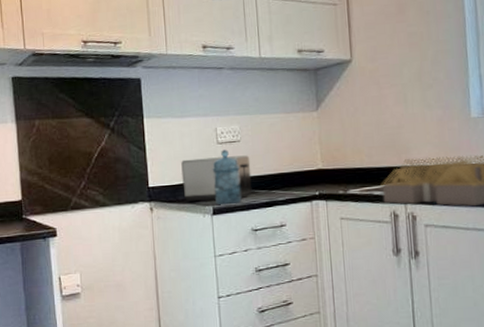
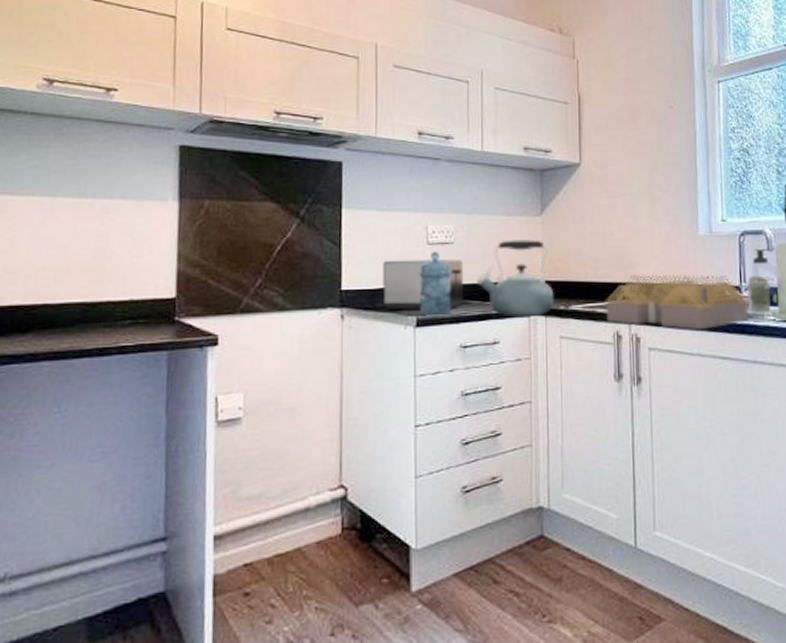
kettle: none [262,133,334,204] -> present [477,240,555,318]

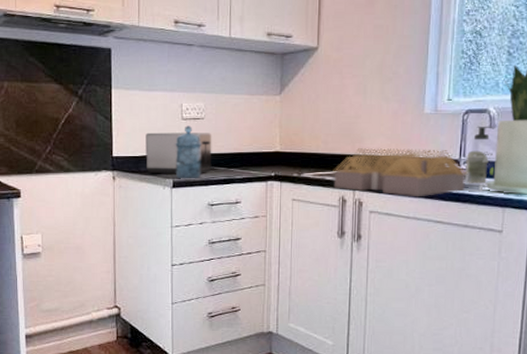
kettle: present [477,240,555,318] -> none [223,116,289,183]

